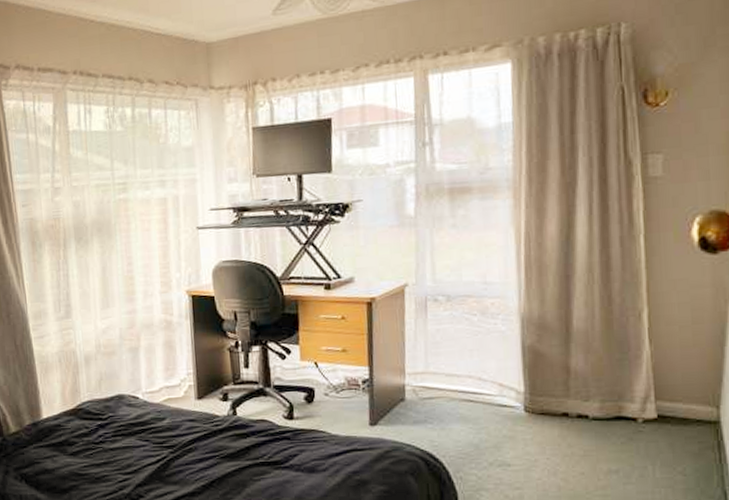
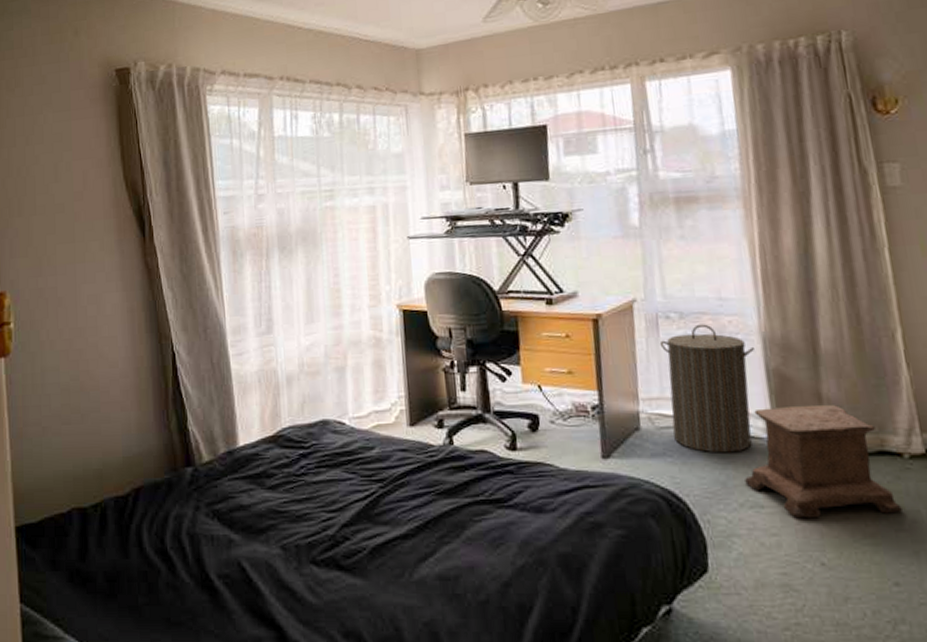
laundry hamper: none [427,306,514,420] -> present [659,324,756,453]
stool: none [495,376,631,475] -> present [745,404,902,519]

